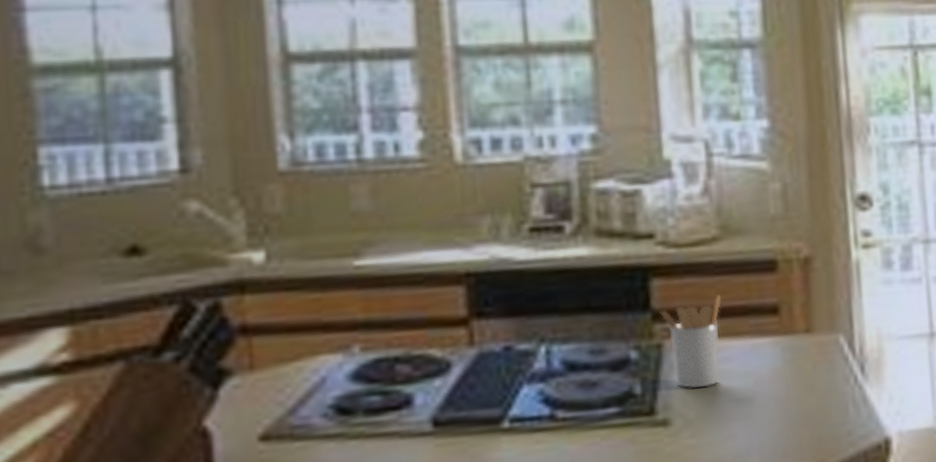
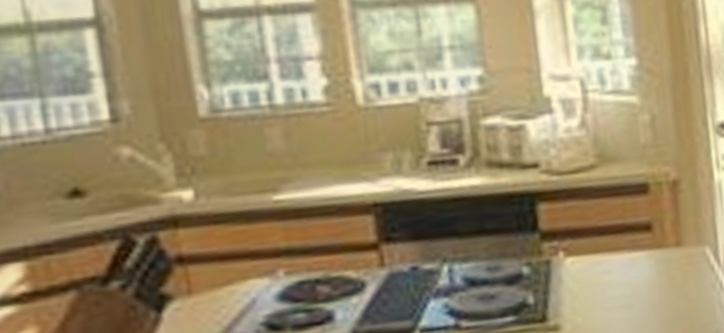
utensil holder: present [659,294,722,389] -> none [547,215,602,299]

